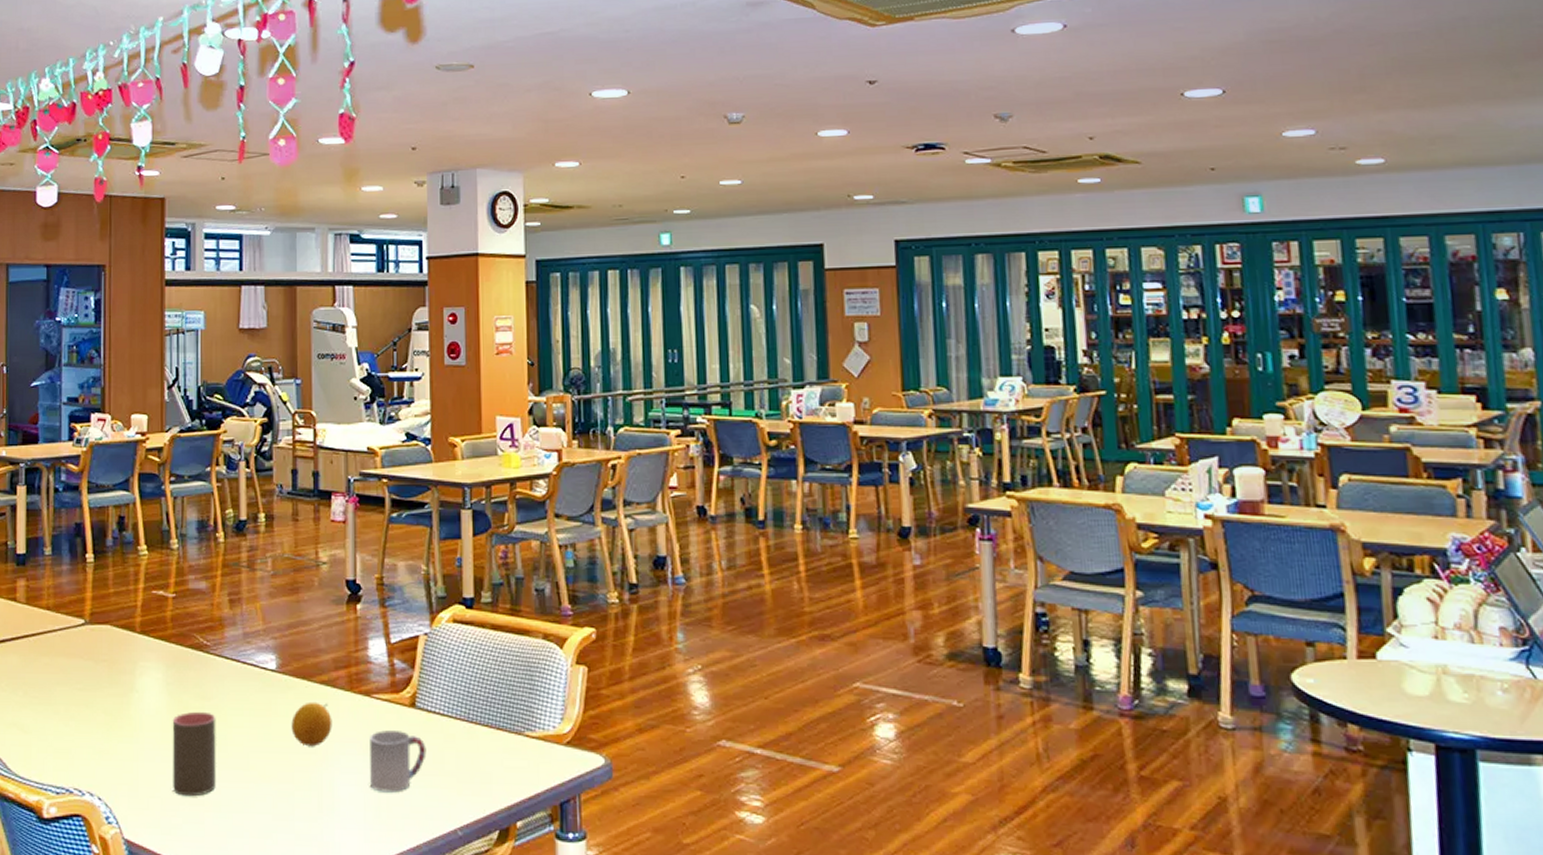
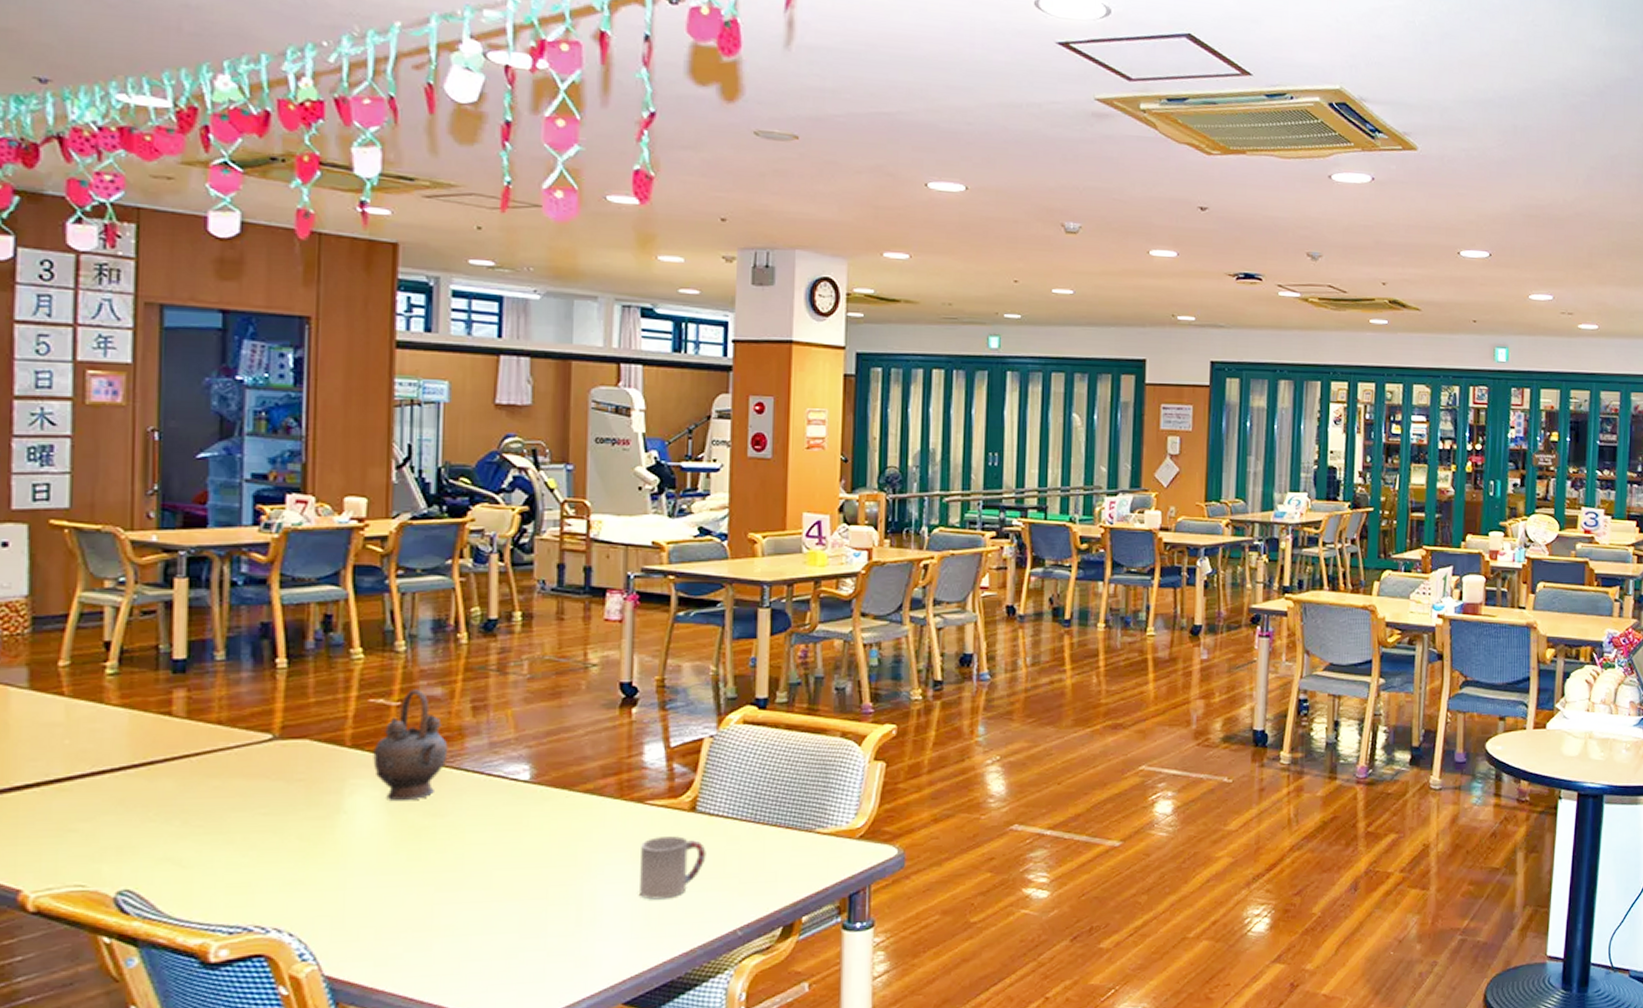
teapot: none [156,583,212,684] -> present [373,689,448,801]
cup: present [172,711,217,797] -> none [391,829,451,923]
fruit: present [291,701,332,747] -> none [546,812,597,860]

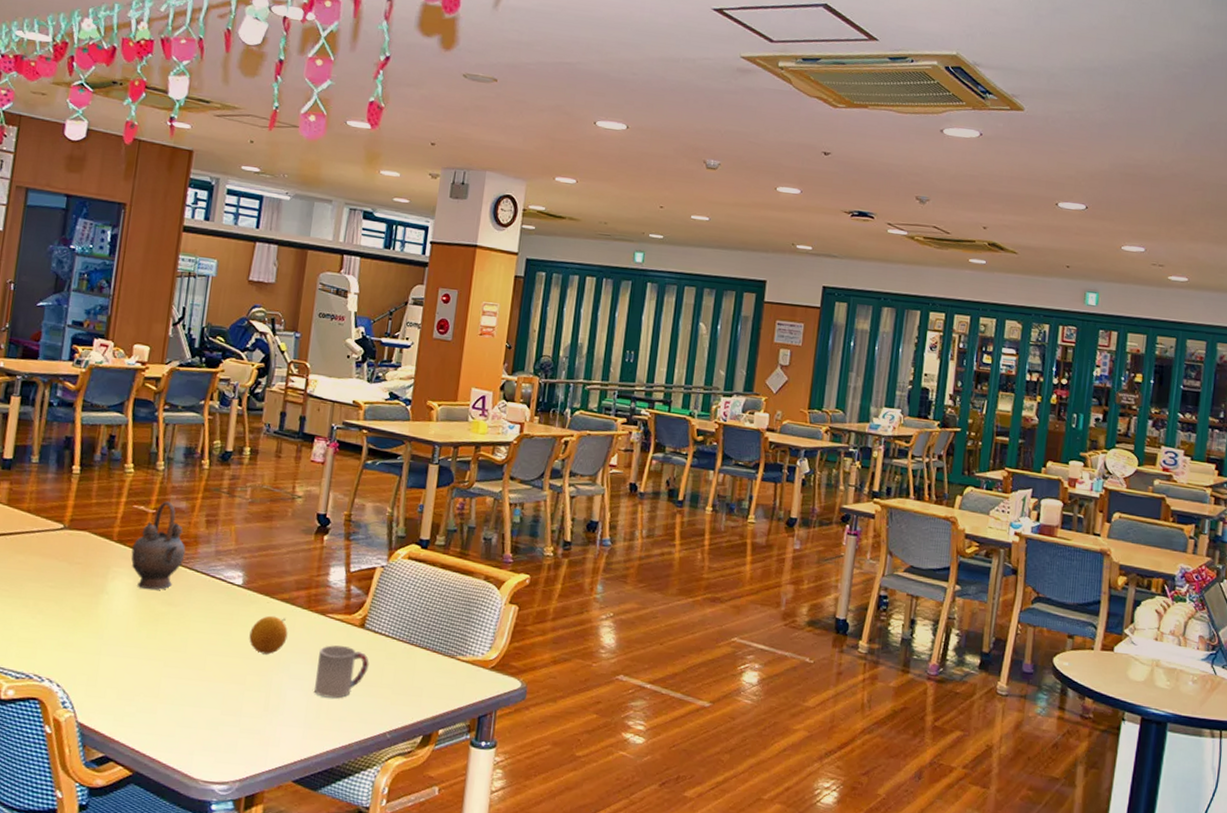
fruit: none [546,812,597,860] -> present [249,615,288,655]

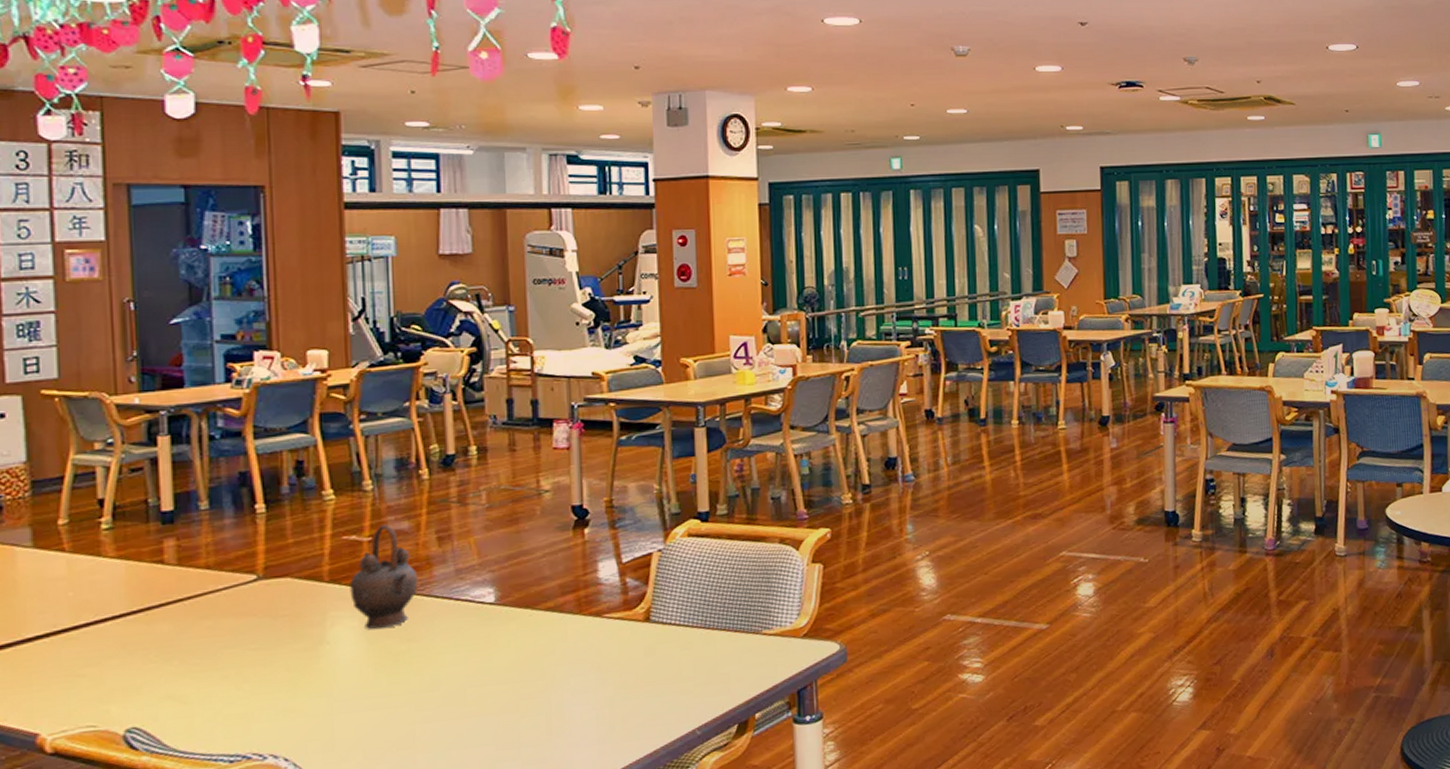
fruit: present [249,615,288,655] -> none [514,629,561,674]
cup: present [314,645,369,698] -> none [602,645,663,706]

